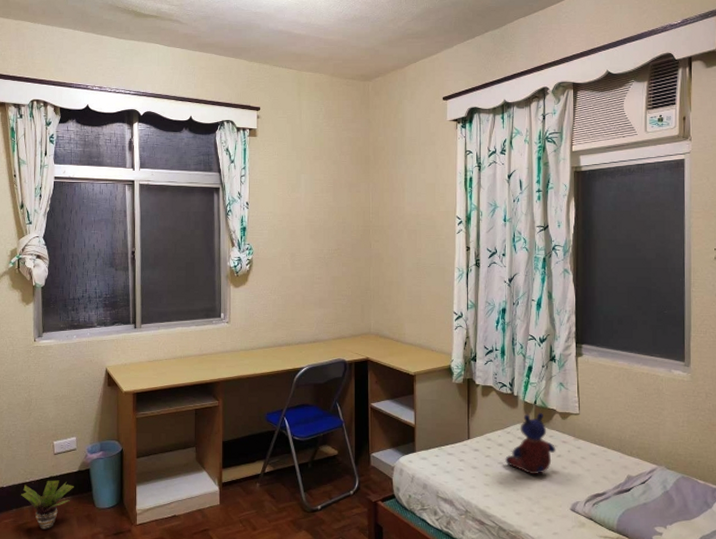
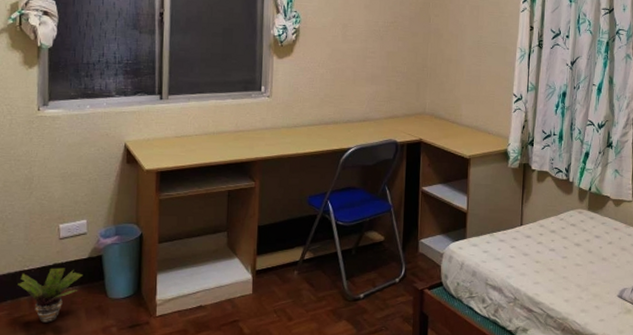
stuffed bear: present [505,412,556,475] -> none [557,199,608,262]

